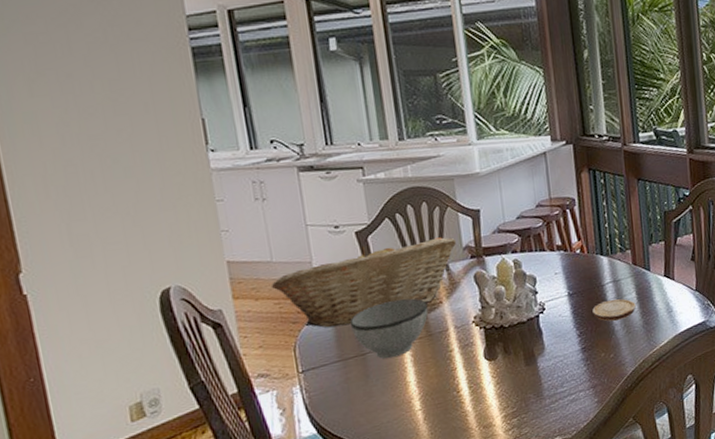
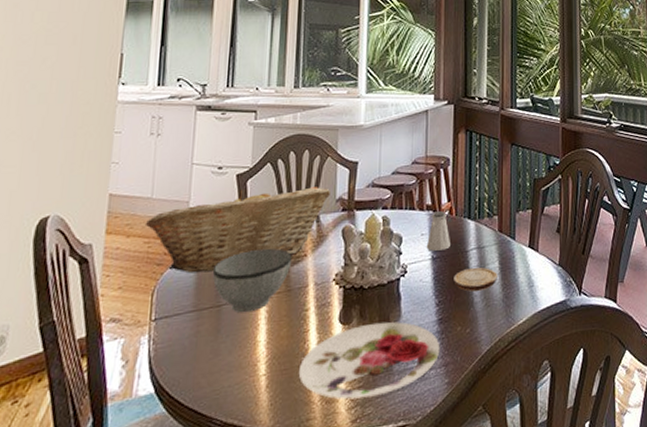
plate: none [452,353,587,424] -> present [298,321,440,399]
saltshaker: none [562,250,585,288] -> present [427,211,450,251]

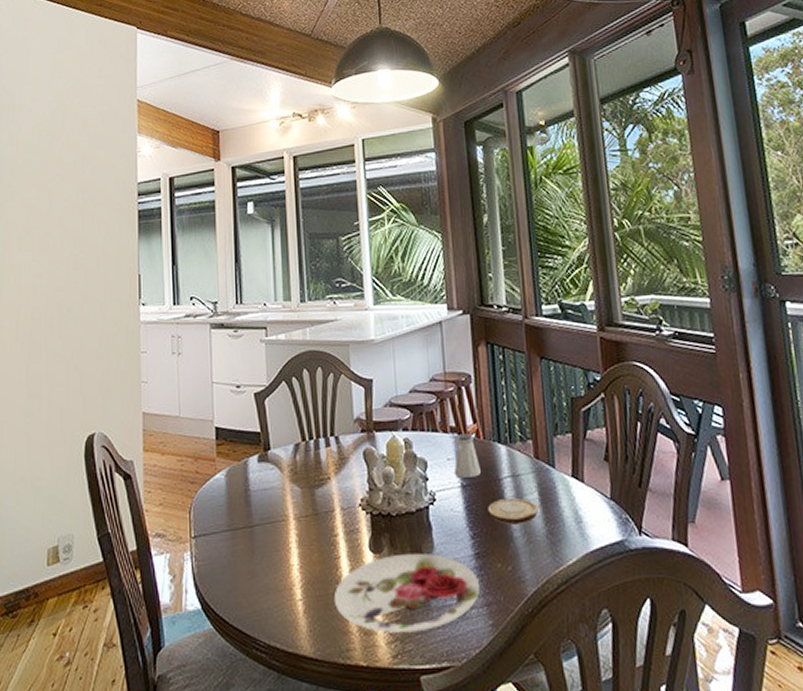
fruit basket: present [145,187,330,273] -> none [176,406,347,493]
bowl: present [213,248,292,313] -> none [242,469,316,535]

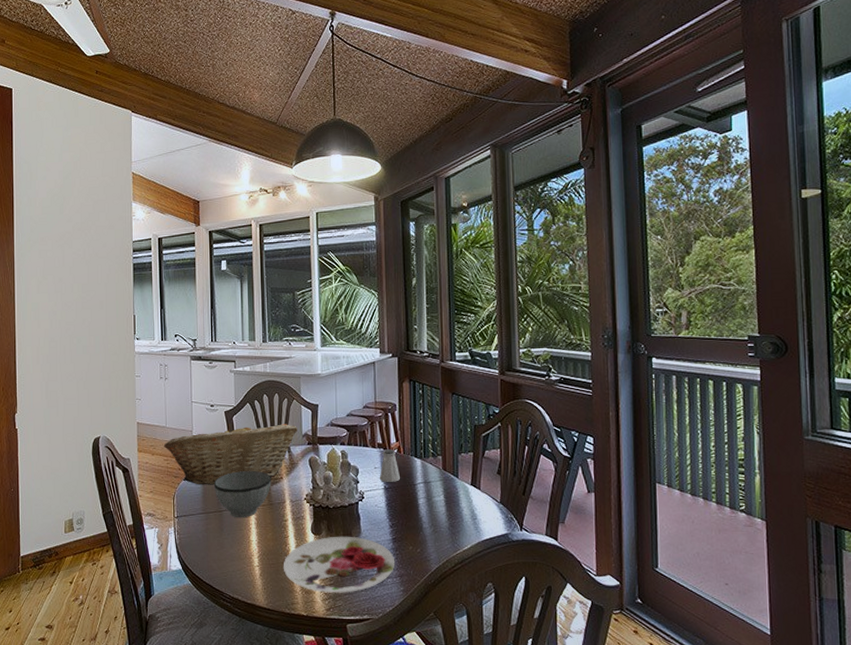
fruit basket: none [176,406,347,493] -> present [163,423,297,485]
bowl: none [242,469,316,535] -> present [214,470,272,518]
wood slice: present [488,498,538,525] -> none [404,499,443,518]

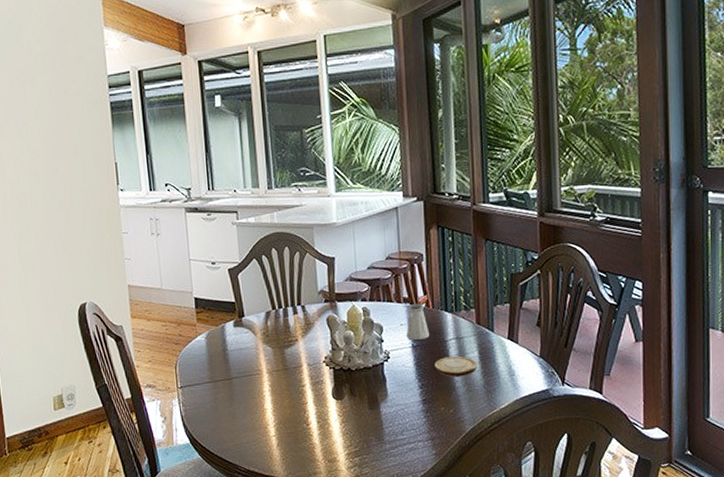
fruit basket: present [163,423,297,485] -> none [160,280,312,352]
bowl: present [214,470,272,518] -> none [221,333,286,386]
plate: present [283,536,396,593] -> none [302,399,426,461]
wood slice: none [404,499,443,518] -> present [434,356,478,377]

